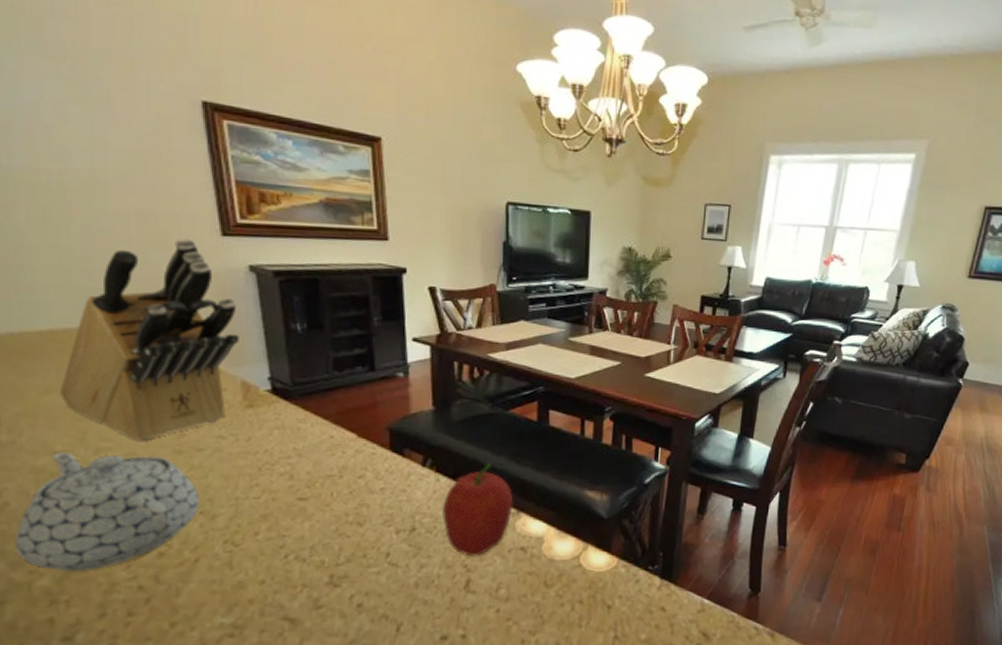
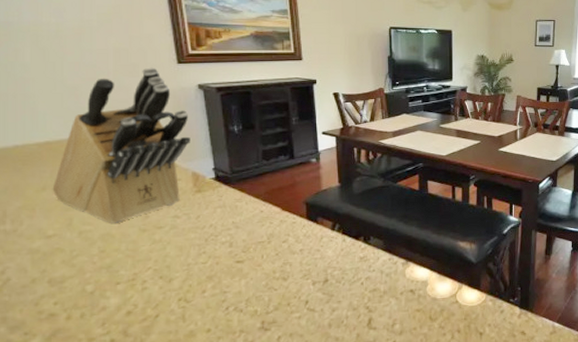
teapot: present [14,451,200,572] -> none [14,235,160,332]
fruit: present [441,463,514,557] -> none [347,225,403,300]

